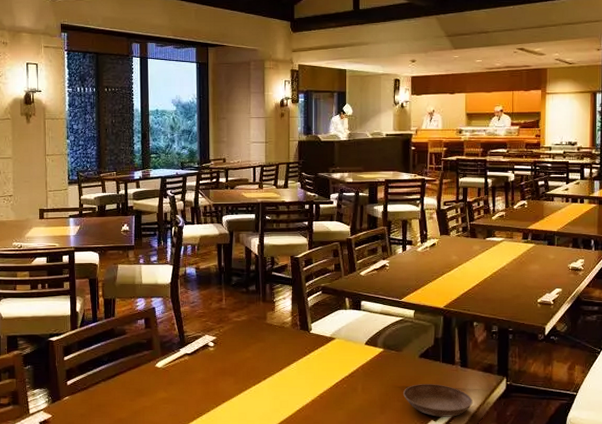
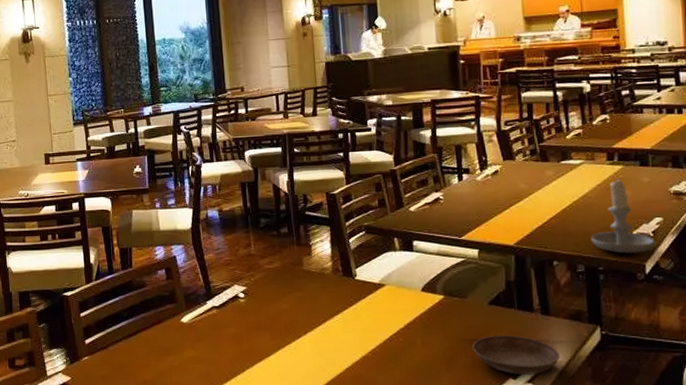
candle: none [505,254,554,318] -> present [591,178,656,254]

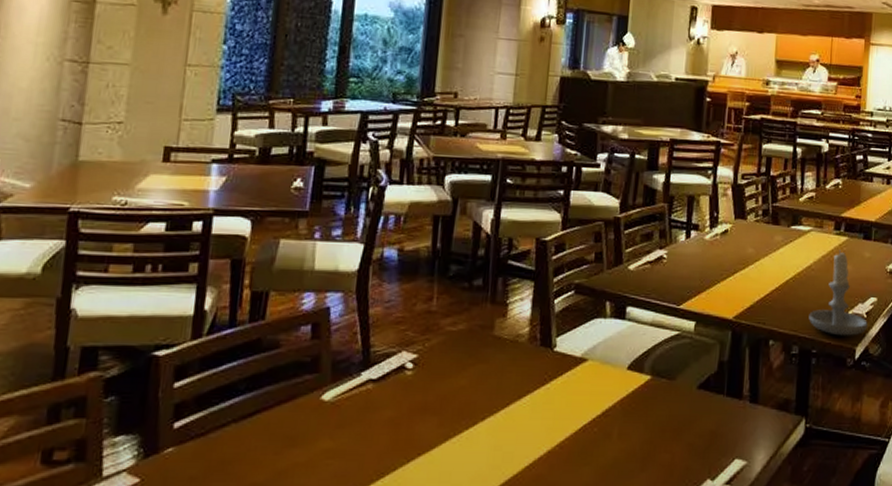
saucer: present [472,335,560,375] -> none [673,427,762,475]

